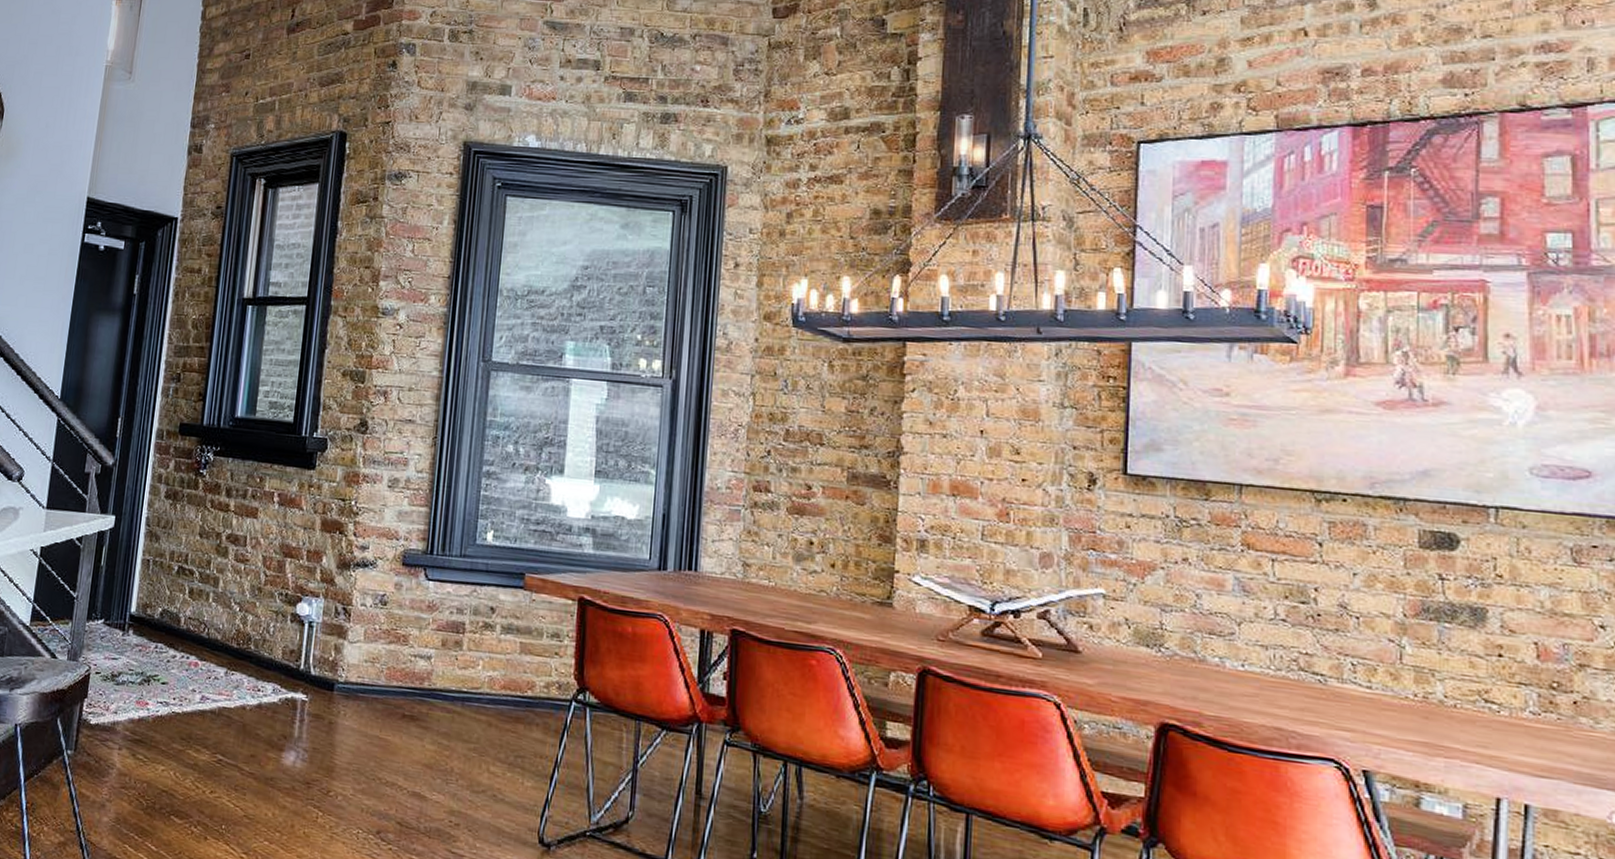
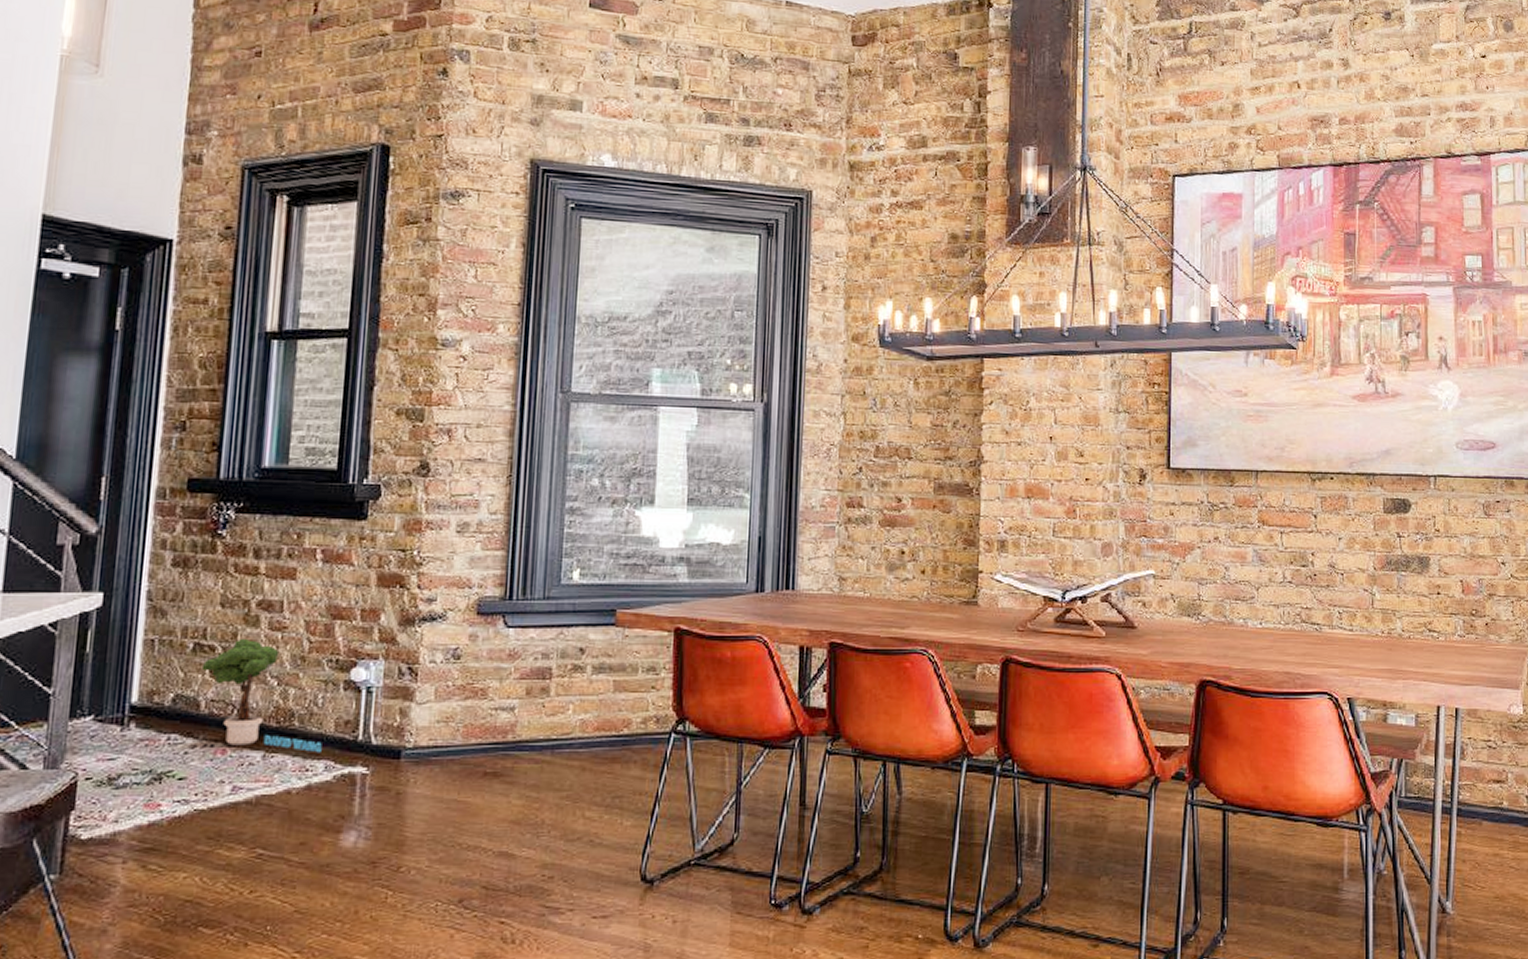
potted tree: none [182,566,272,677] -> present [201,638,322,753]

